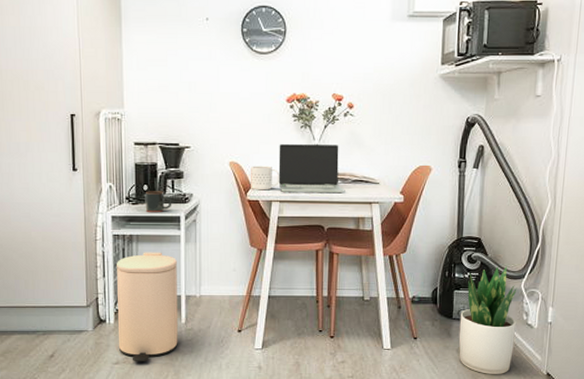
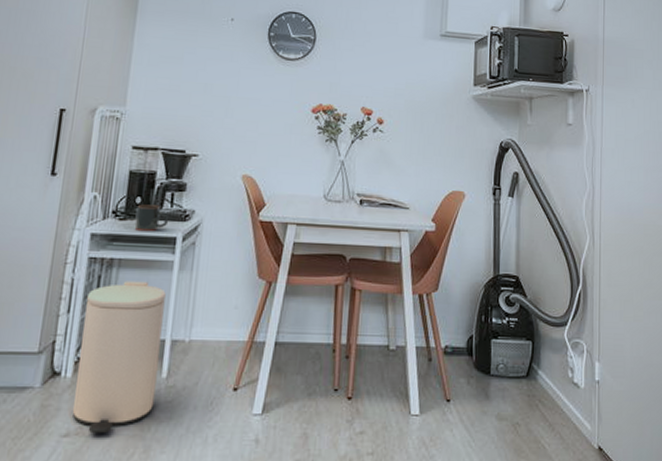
mug: present [251,165,280,191] -> none [264,181,299,211]
laptop: present [278,144,345,192] -> none [296,158,372,217]
planter: present [458,266,517,375] -> none [498,311,561,450]

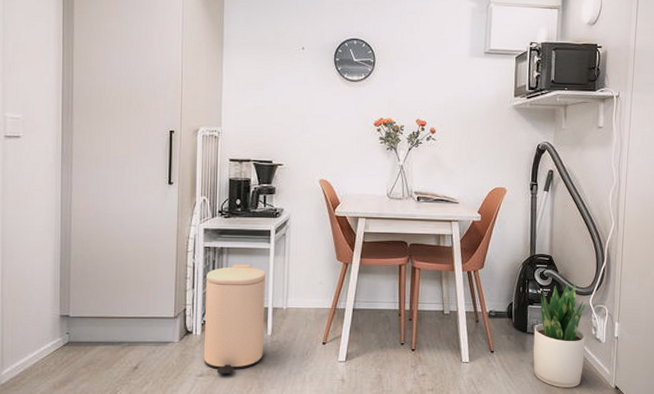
mug: present [134,204,169,232] -> none [237,205,264,227]
planter: none [498,311,561,450] -> present [533,283,586,389]

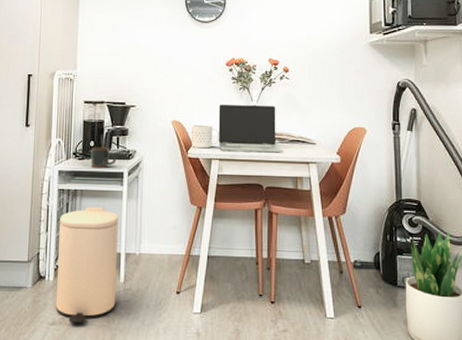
mug: none [237,205,264,227] -> present [90,147,117,169]
mug: none [339,183,366,207] -> present [192,124,219,149]
laptop: none [365,164,427,211] -> present [218,105,283,152]

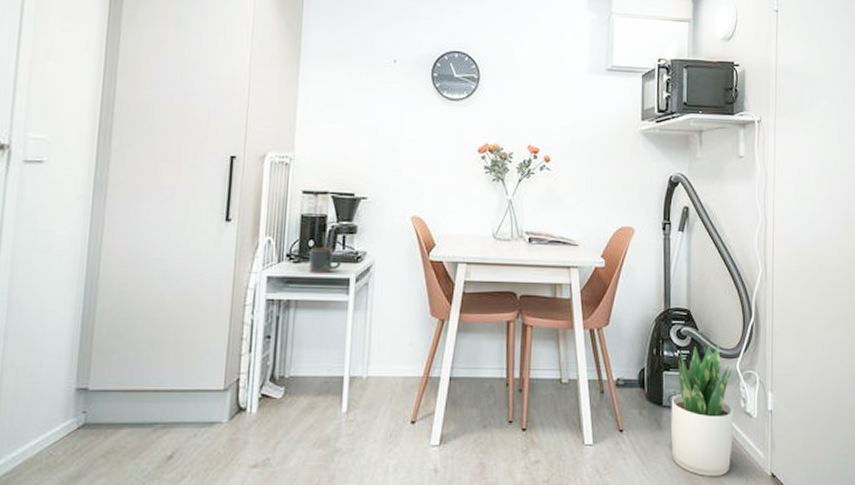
pedal bin: present [56,207,118,324] -> none [259,321,342,465]
mug: present [192,124,219,149] -> none [434,221,468,250]
laptop: present [218,105,283,152] -> none [466,198,541,254]

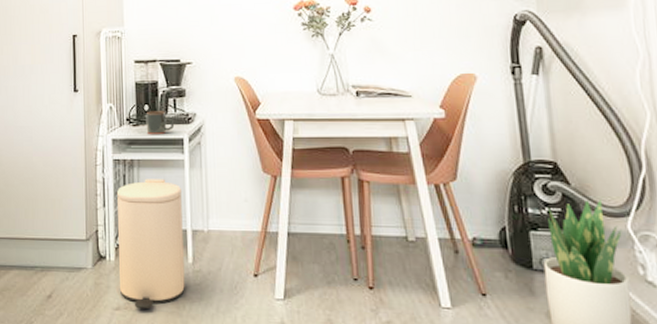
pedal bin: none [259,321,342,465] -> present [116,178,185,310]

